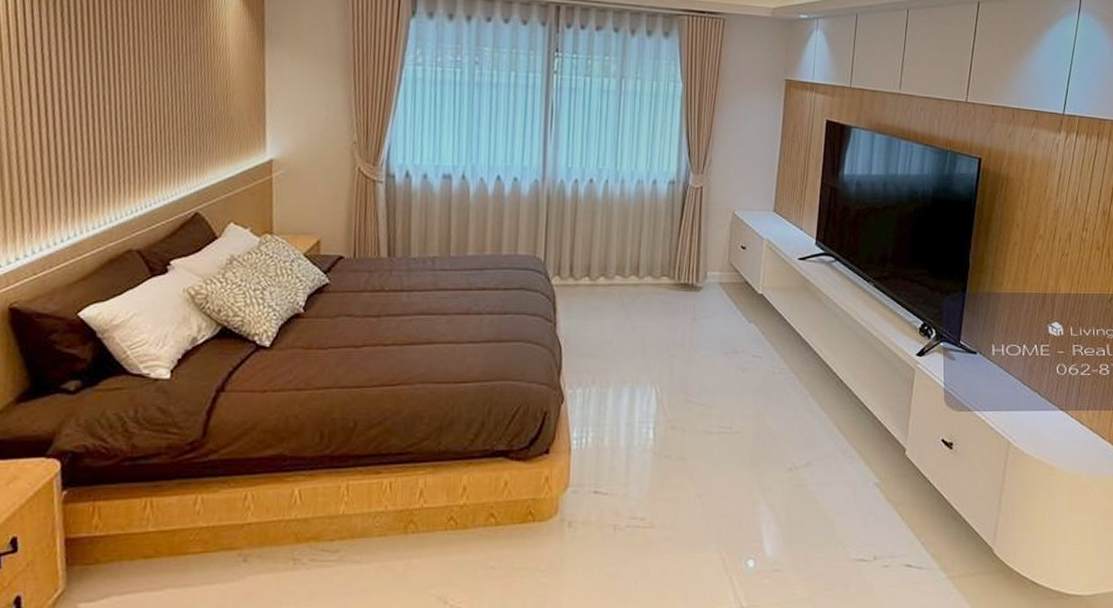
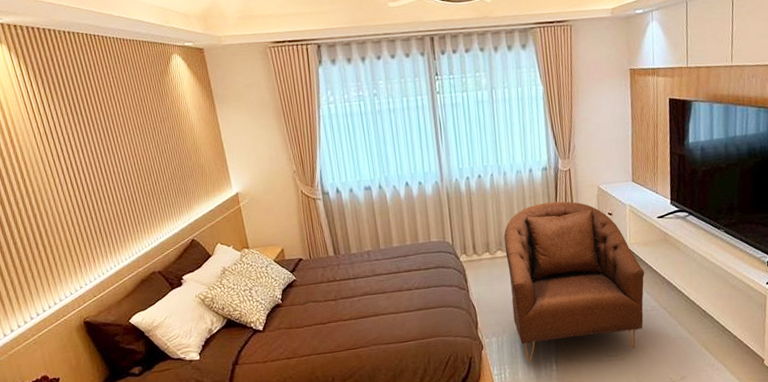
armchair: none [608,224,776,425] -> present [504,201,645,362]

